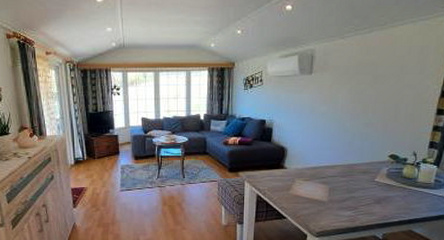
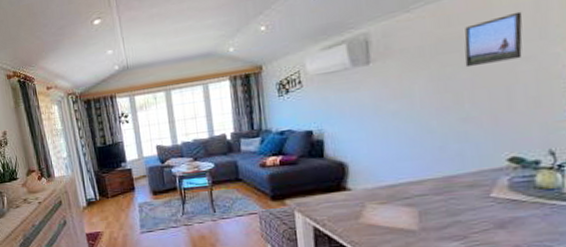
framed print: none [373,52,413,87] -> present [464,11,523,68]

